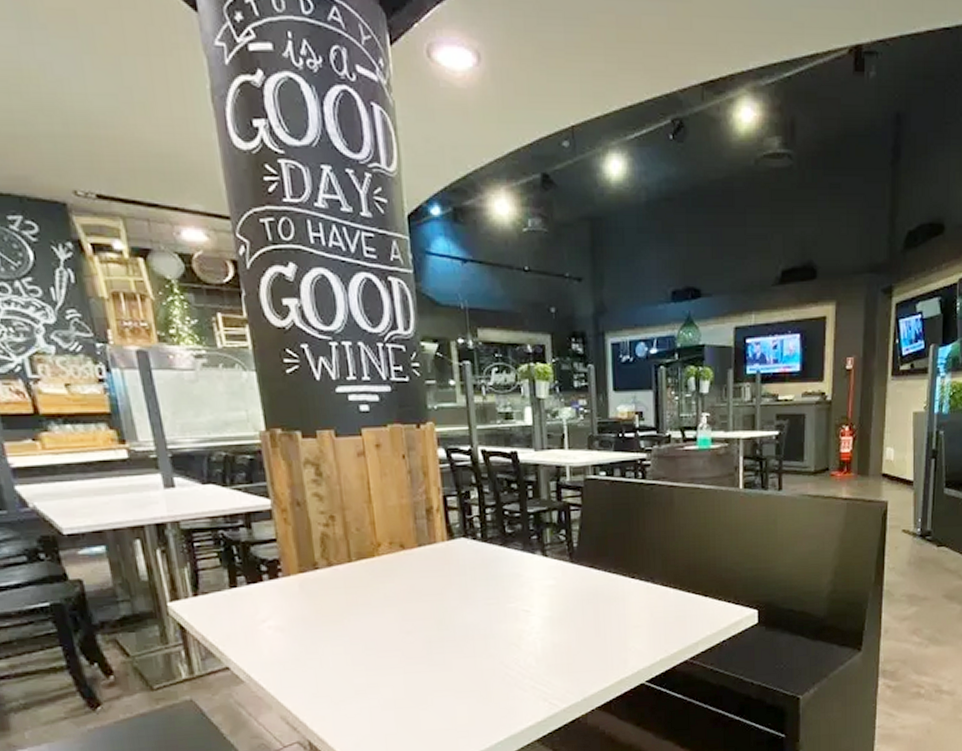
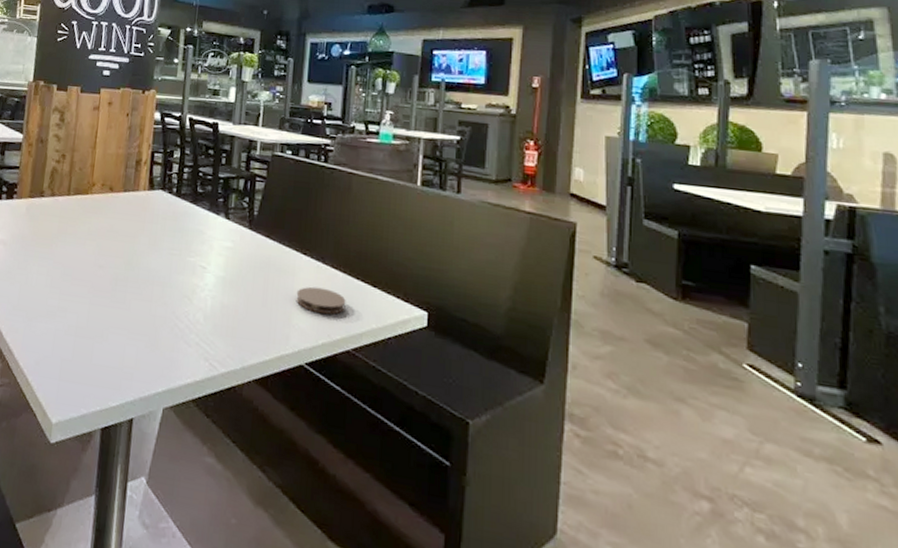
coaster: none [629,607,680,633] -> present [296,286,346,315]

